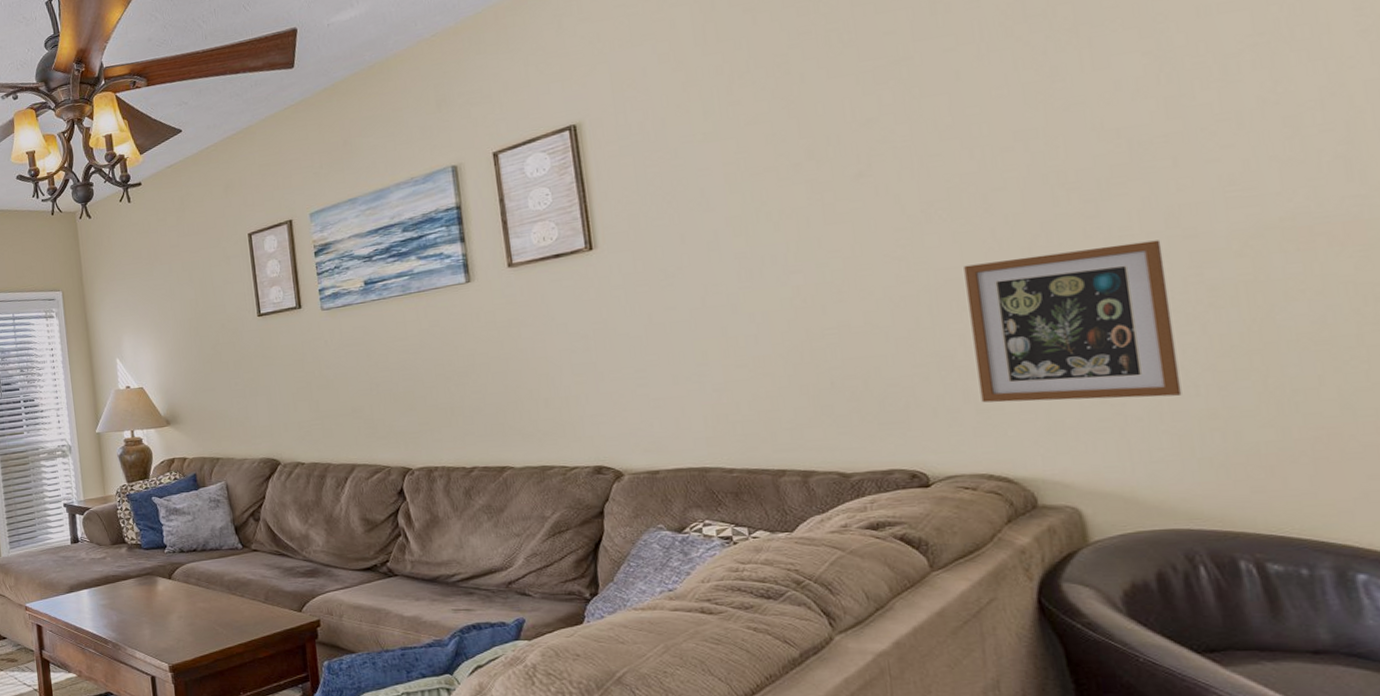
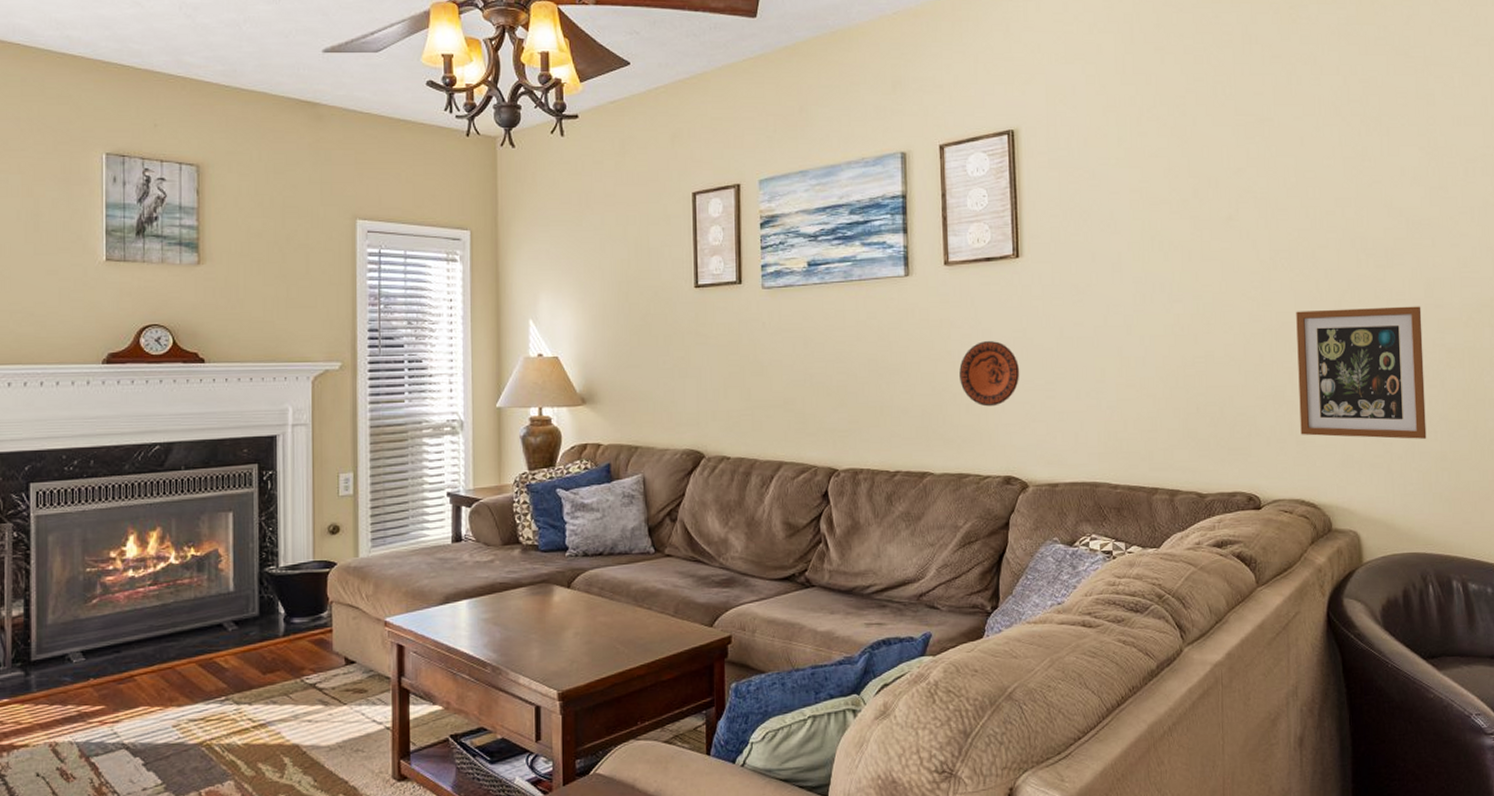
decorative plate: none [533,335,604,400] -> present [959,341,1020,407]

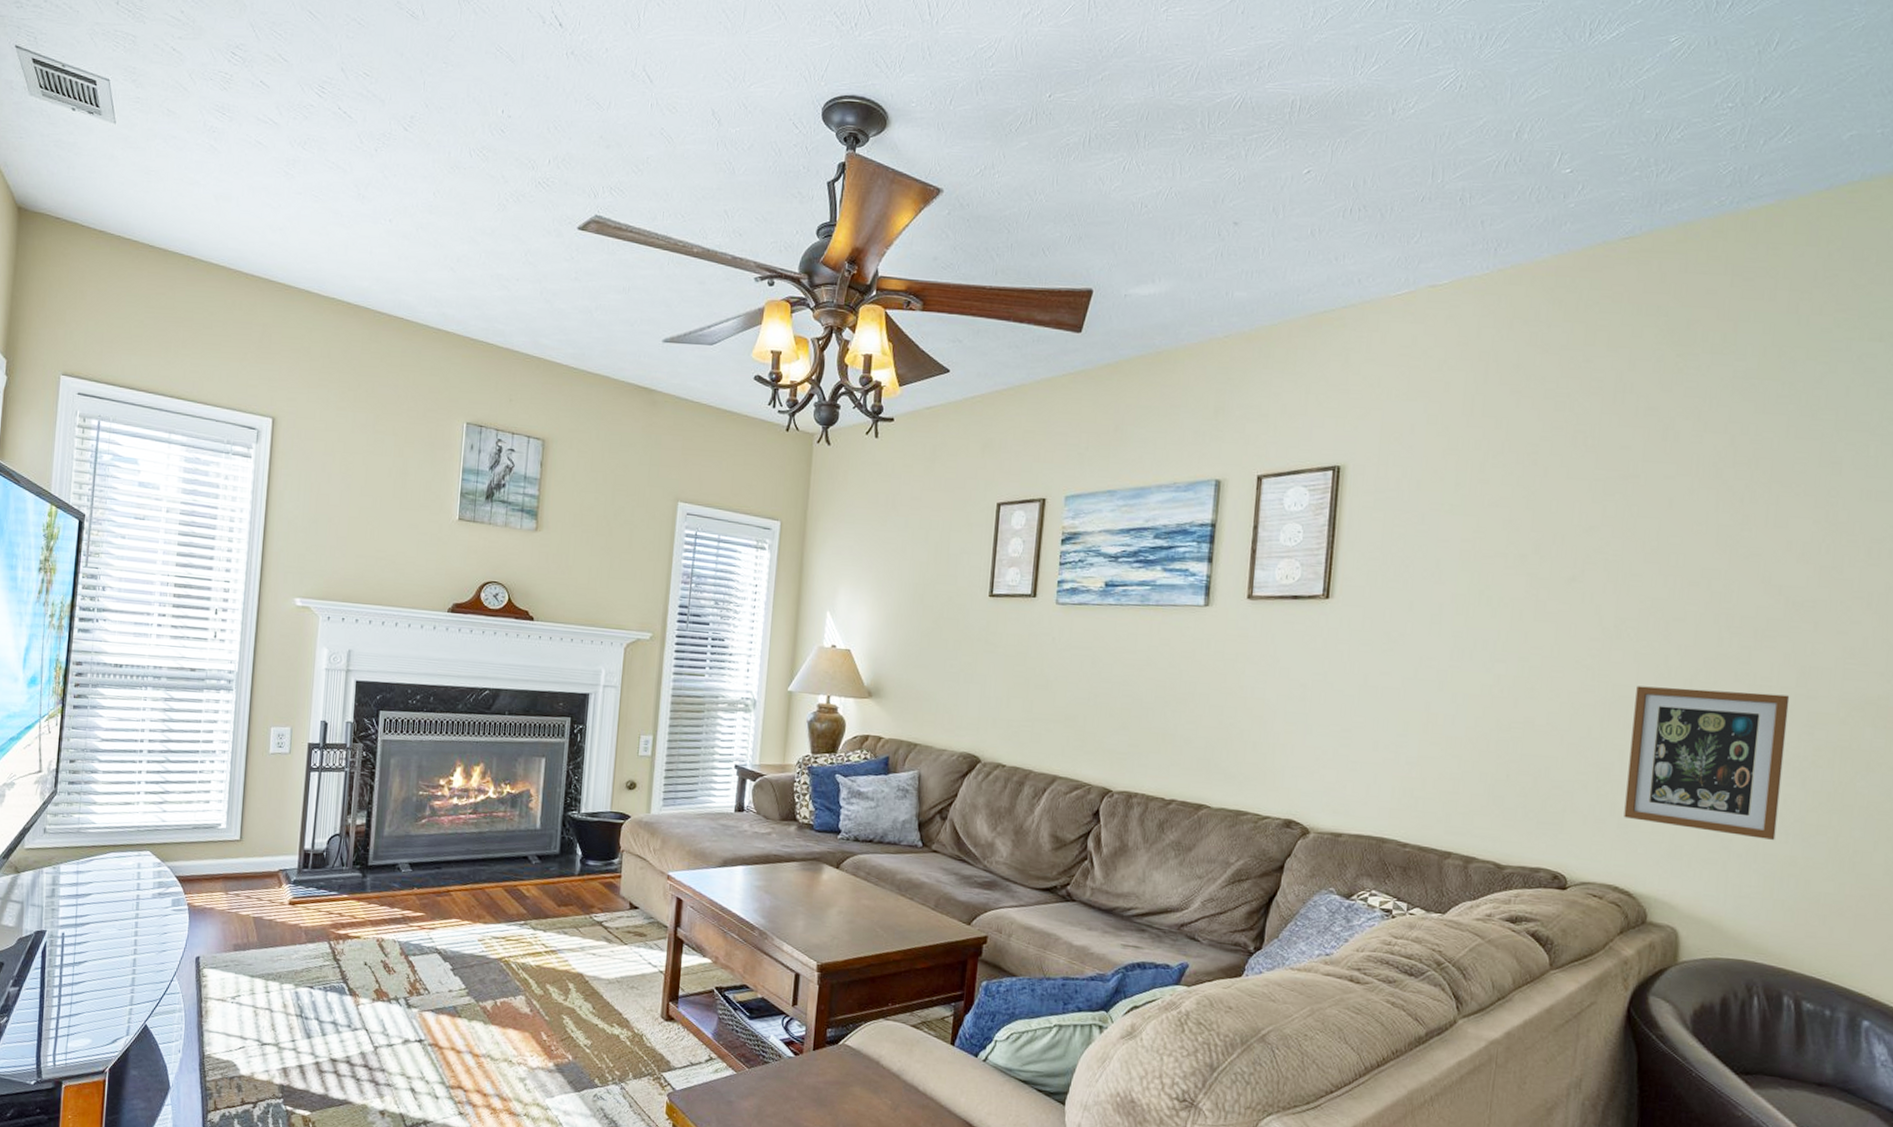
decorative plate: present [959,341,1020,407] -> none [1249,680,1316,748]

